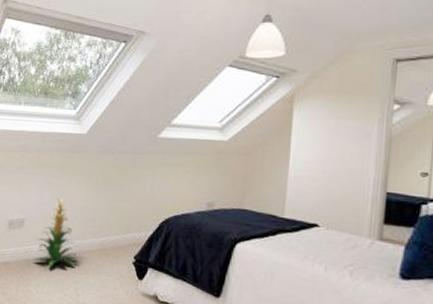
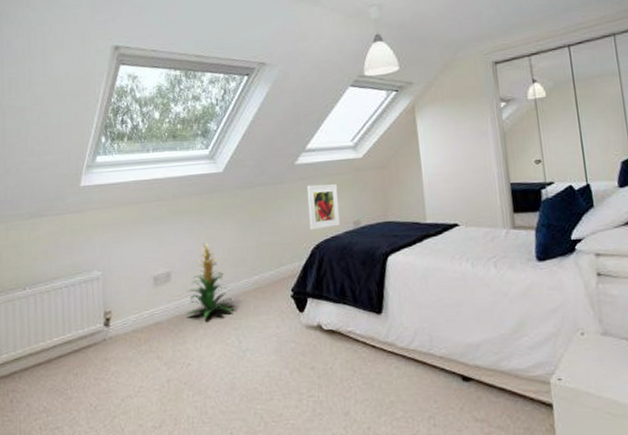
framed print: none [162,160,197,205] -> present [306,184,341,230]

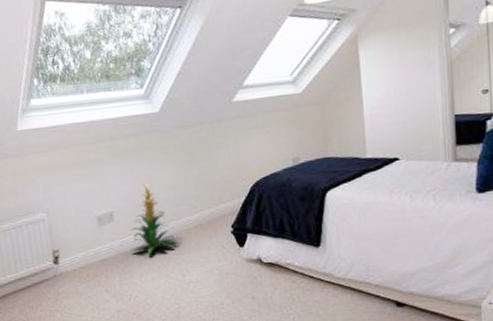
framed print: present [306,184,341,230] -> none [244,121,280,168]

